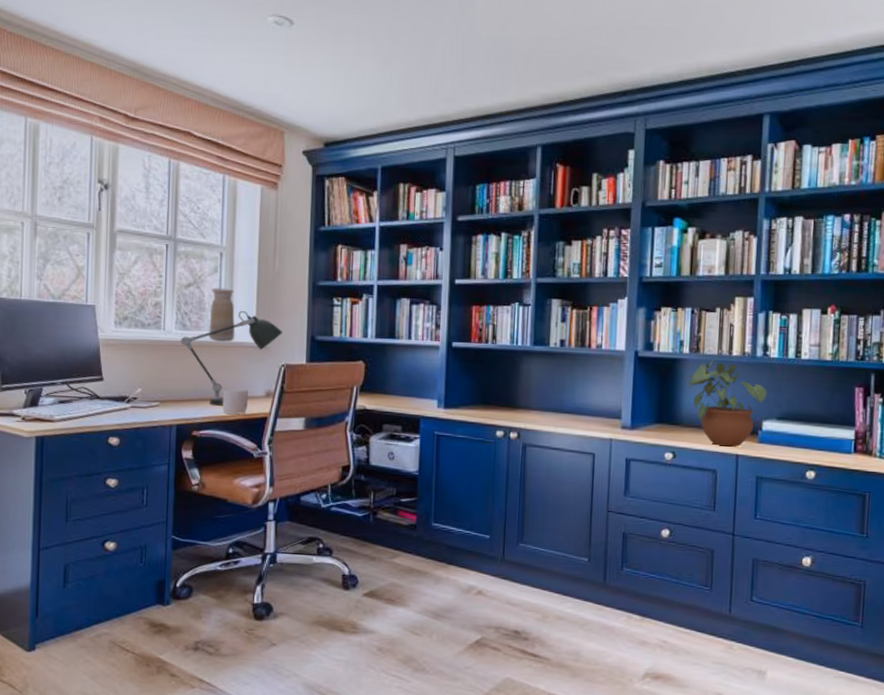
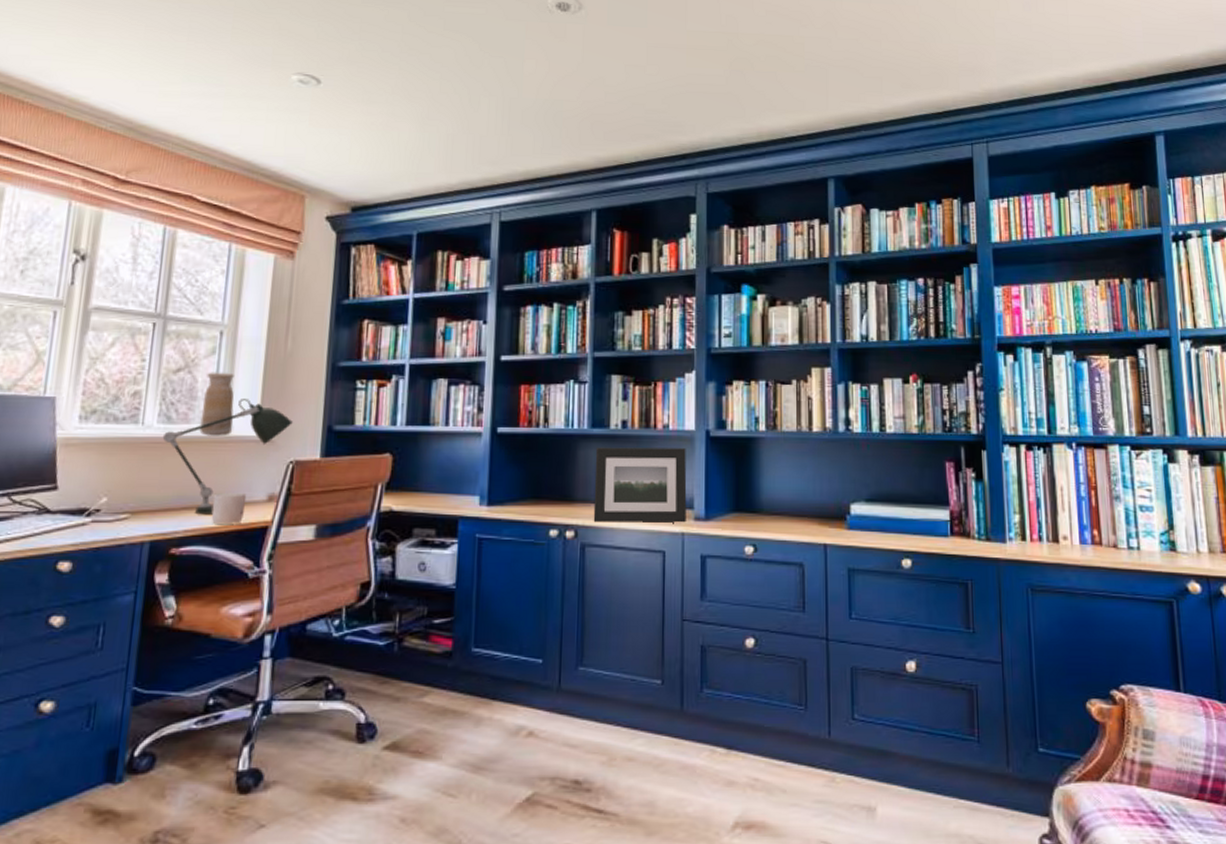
picture frame: none [533,362,617,430] -> present [593,447,687,523]
potted plant: present [684,356,768,447] -> none [762,433,853,535]

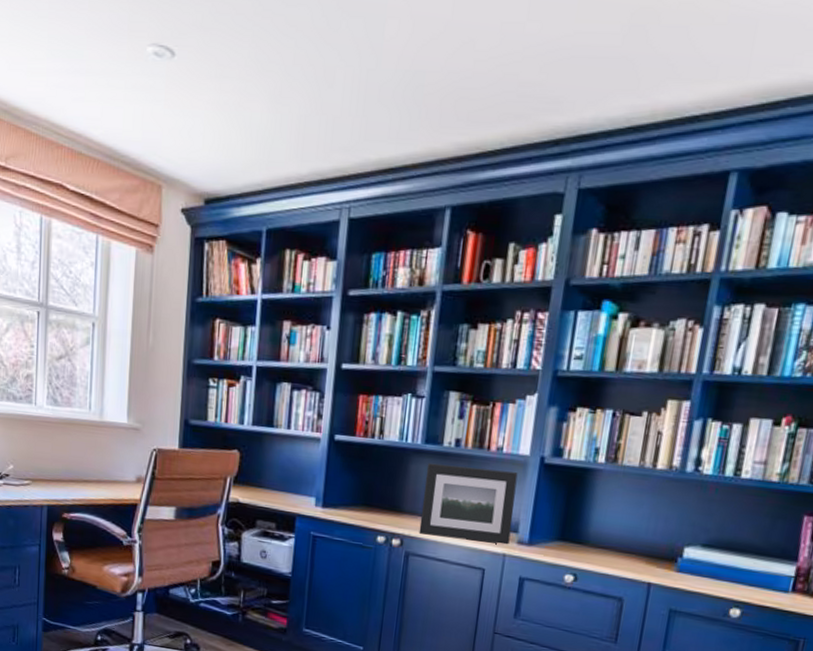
desk lamp: present [162,399,293,515] -> none [51,388,155,489]
vase: present [199,372,234,436] -> none [80,361,107,421]
mug: present [211,492,247,525] -> none [92,471,120,499]

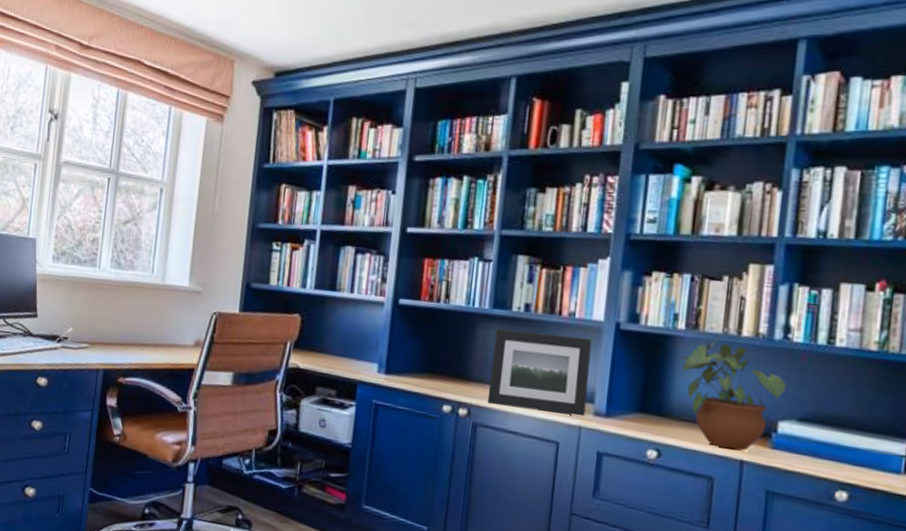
potted plant: none [596,468,695,575] -> present [677,335,787,451]

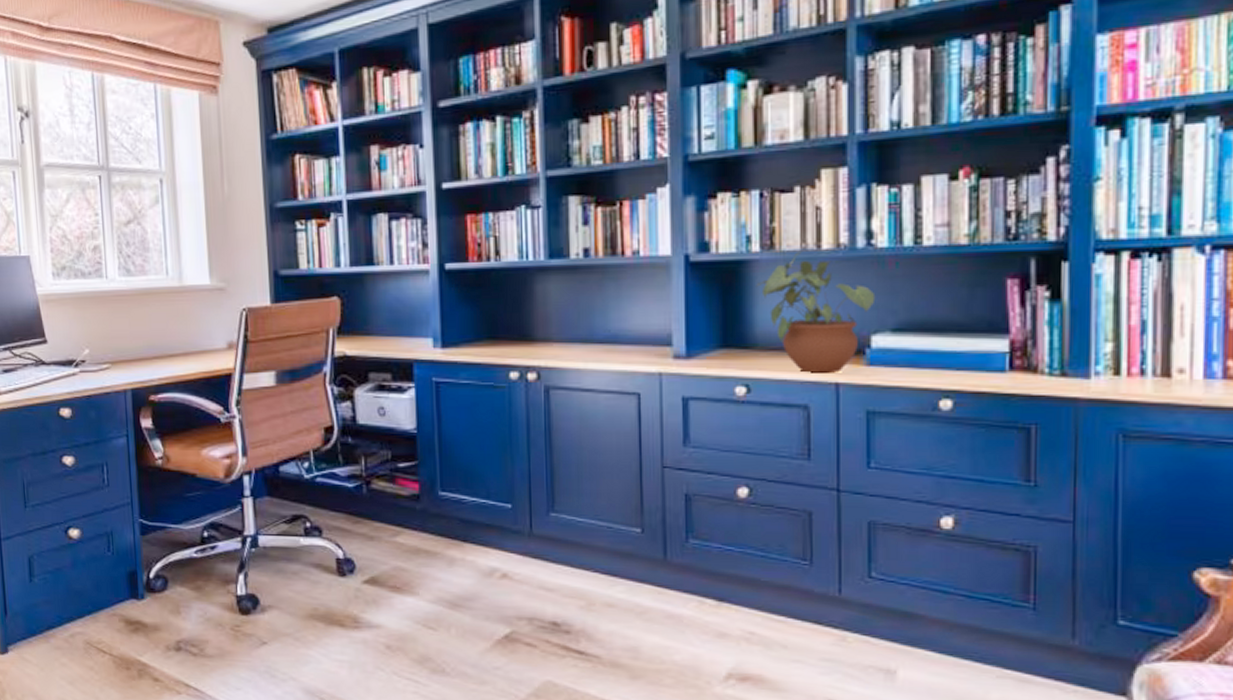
picture frame: present [487,328,592,417] -> none [555,277,664,364]

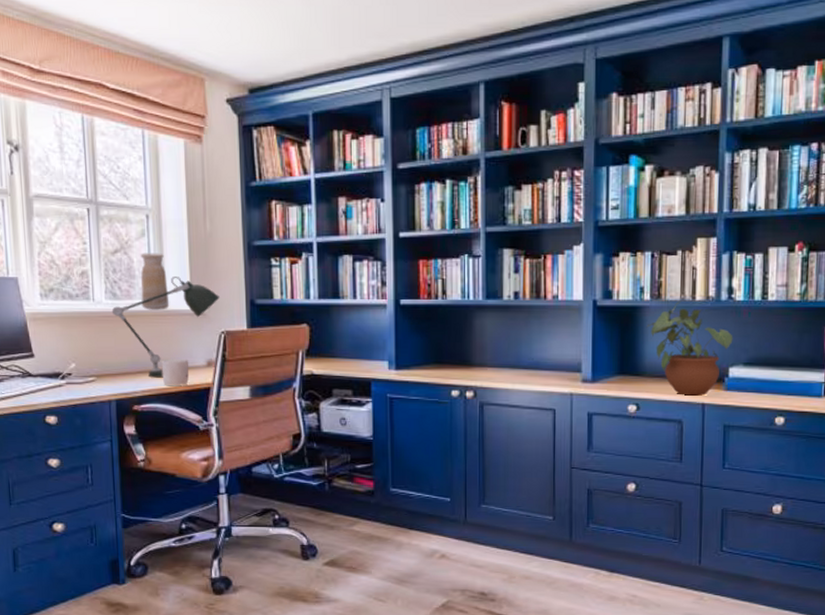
desk lamp: none [125,247,240,363] -> present [111,277,220,378]
vase: none [154,221,186,287] -> present [140,253,170,310]
mug: none [178,341,209,373] -> present [161,358,189,386]

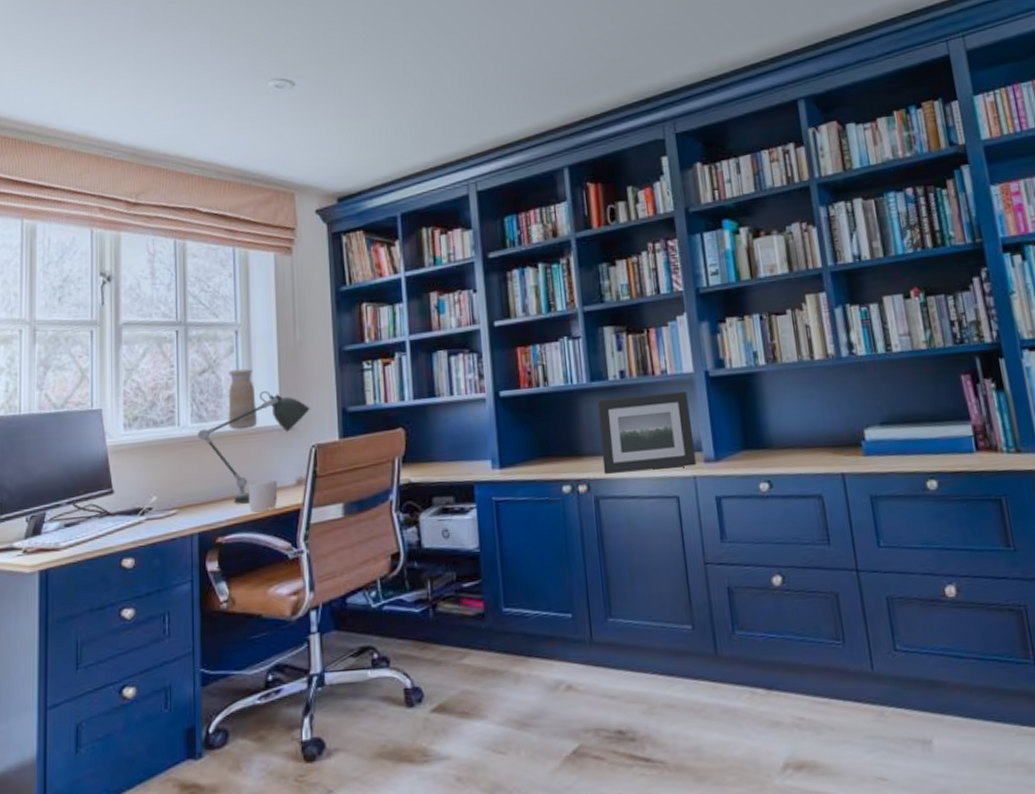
picture frame: none [490,316,575,385] -> present [597,391,697,475]
potted plant: present [646,301,733,396] -> none [766,363,863,467]

